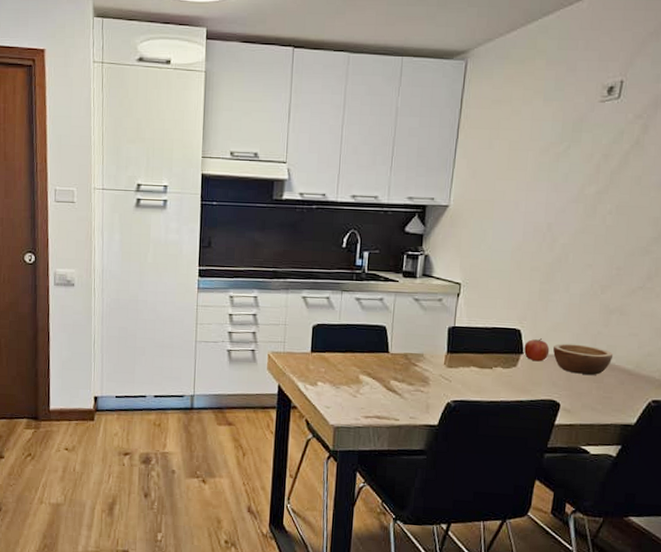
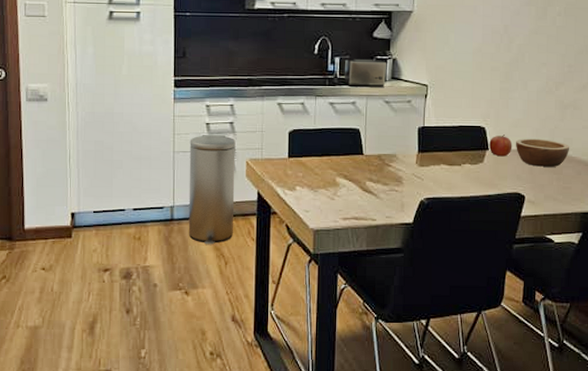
pedal bin: none [207,326,258,436] -> present [188,135,236,245]
toaster: none [372,253,419,284] -> present [344,58,387,87]

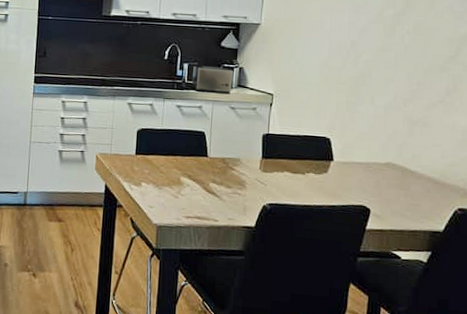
pedal bin: present [188,135,236,245] -> none [39,128,87,231]
fruit: present [489,135,513,157] -> none [334,147,358,169]
bowl: present [516,138,570,167] -> none [362,152,419,183]

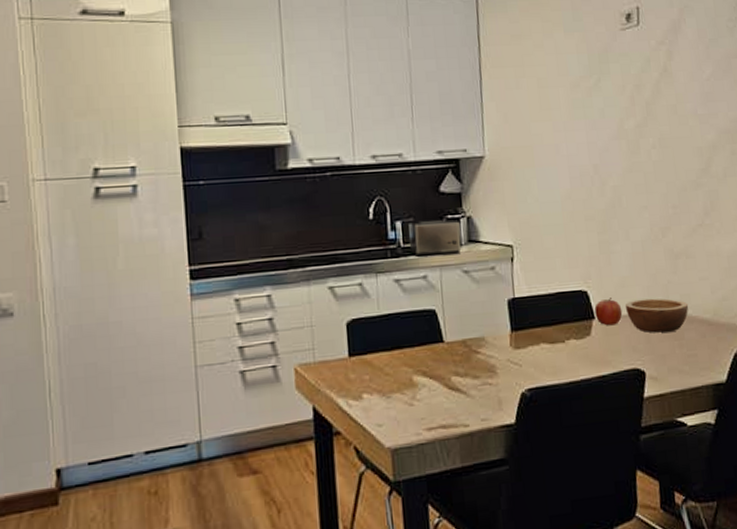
fruit: none [334,147,358,169] -> present [594,298,623,326]
bowl: none [362,152,419,183] -> present [626,298,689,333]

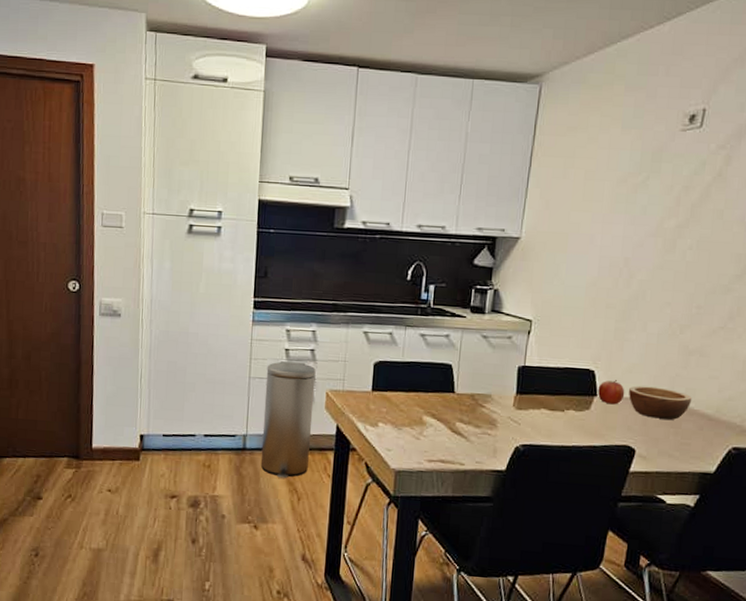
pedal bin: none [216,336,285,489] -> present [260,361,316,479]
toaster: present [408,218,462,257] -> none [438,286,488,320]

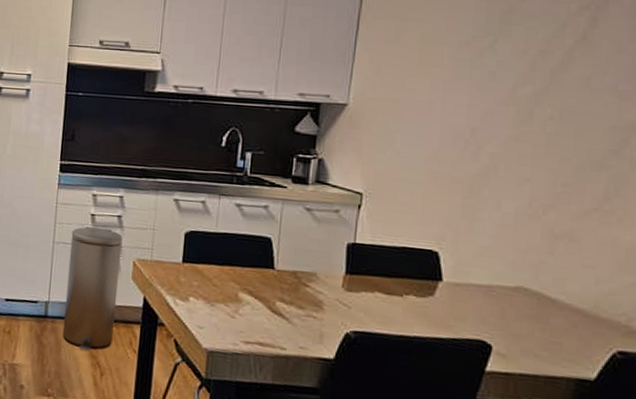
fruit: present [598,380,625,405] -> none [443,264,477,292]
bowl: present [629,385,692,420] -> none [481,271,562,314]

